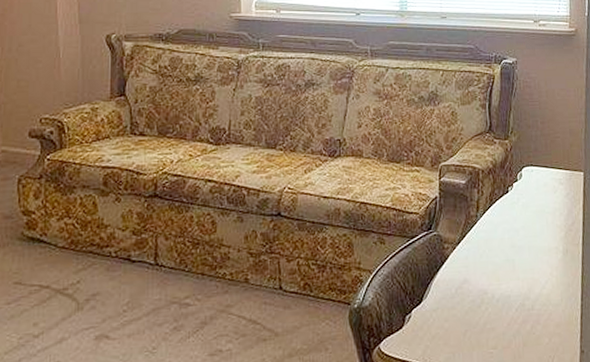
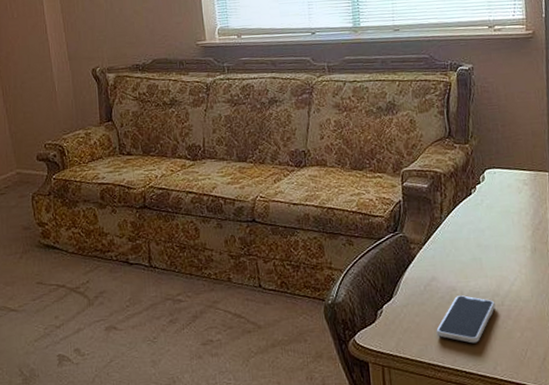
smartphone: none [465,299,525,351] -> present [436,295,495,344]

